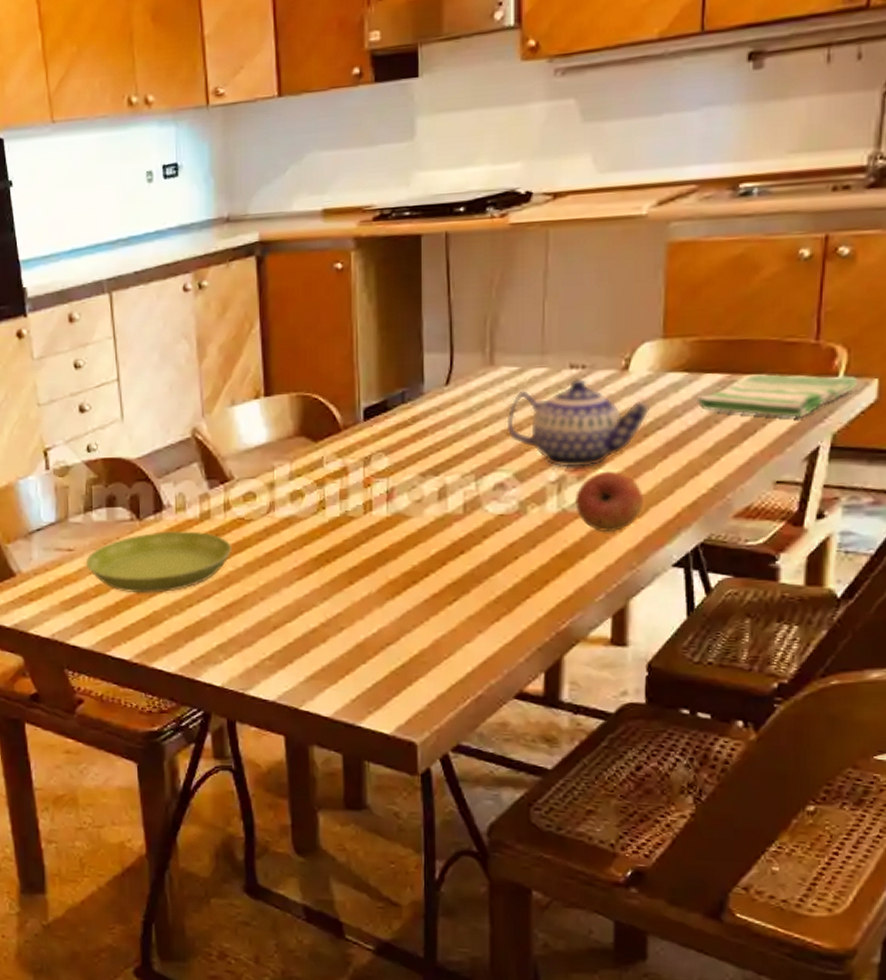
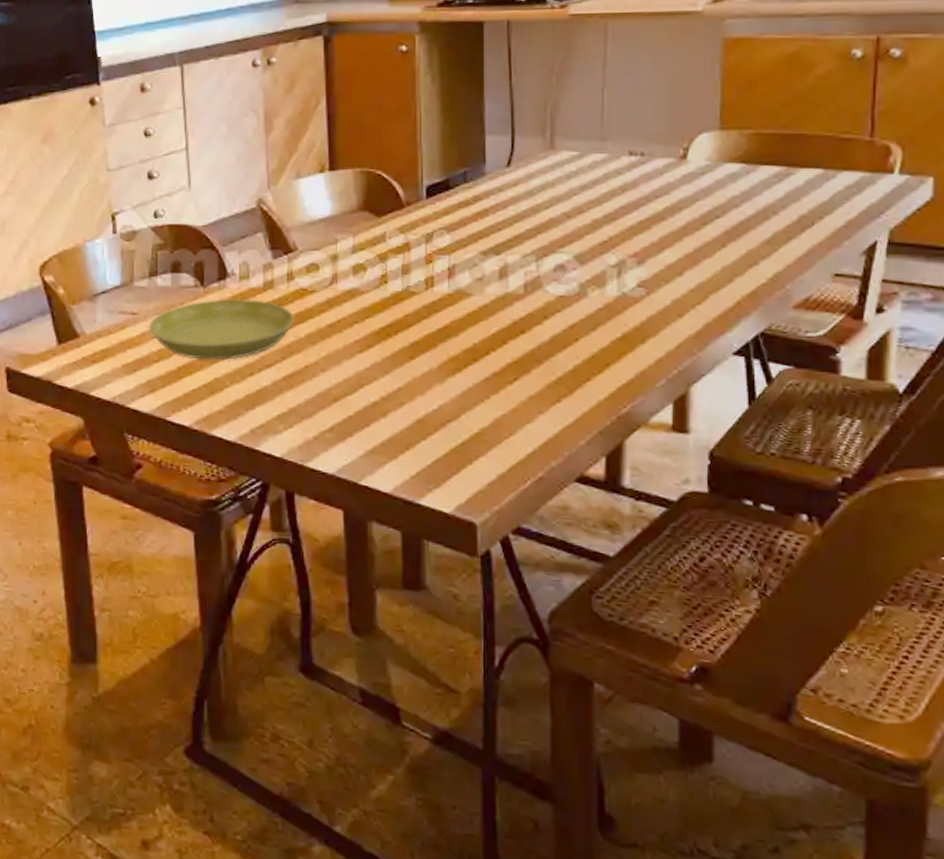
teapot: present [506,378,650,468] -> none [567,165,708,252]
fruit: present [575,471,643,533] -> none [635,257,703,318]
dish towel: present [695,374,859,418] -> none [752,168,914,212]

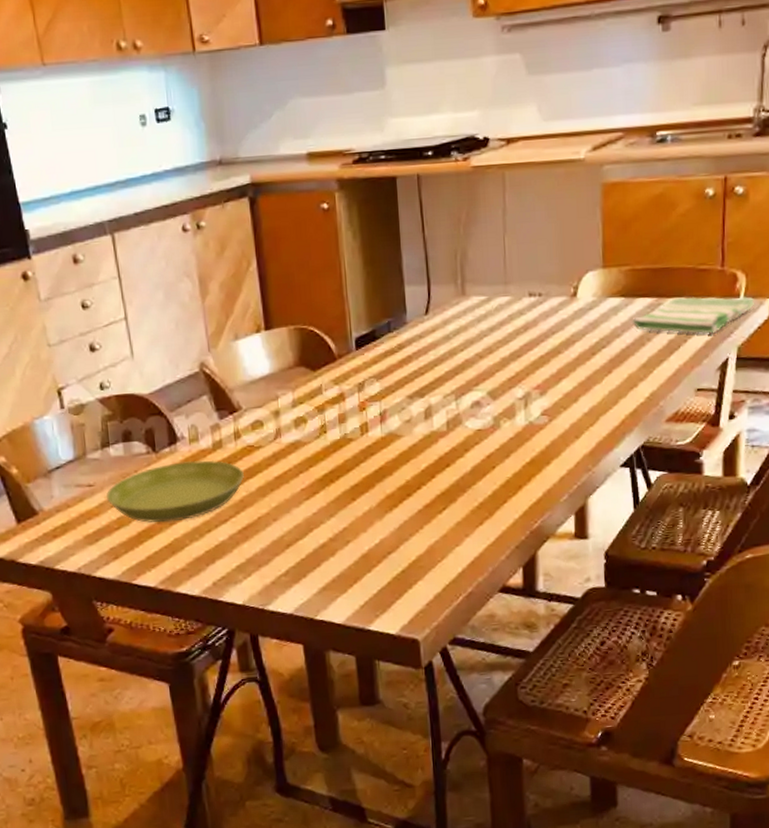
dish towel: none [752,168,914,212] -> present [631,296,755,334]

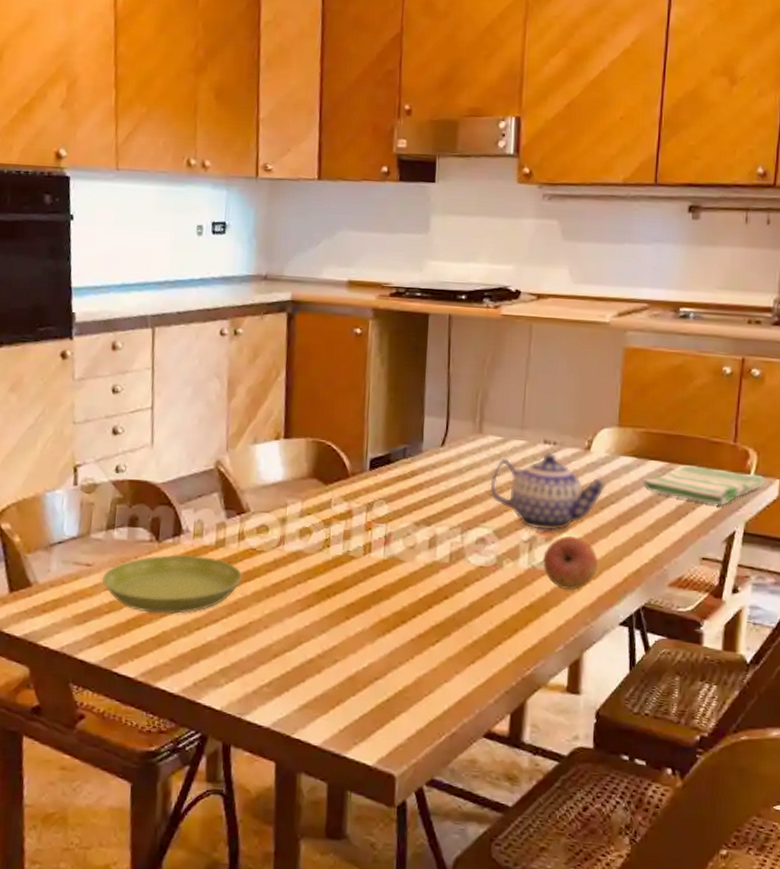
teapot: none [479,305,596,385] -> present [489,452,606,531]
fruit: none [539,386,594,440] -> present [543,535,598,591]

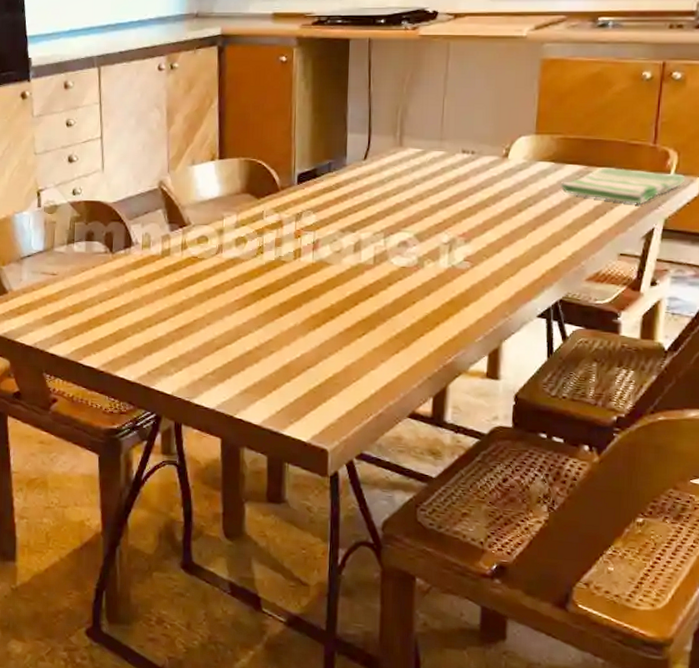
saucer: present [103,554,242,614] -> none [66,263,186,314]
teapot: present [489,452,606,531] -> none [410,161,523,233]
fruit: present [543,535,598,591] -> none [462,237,516,287]

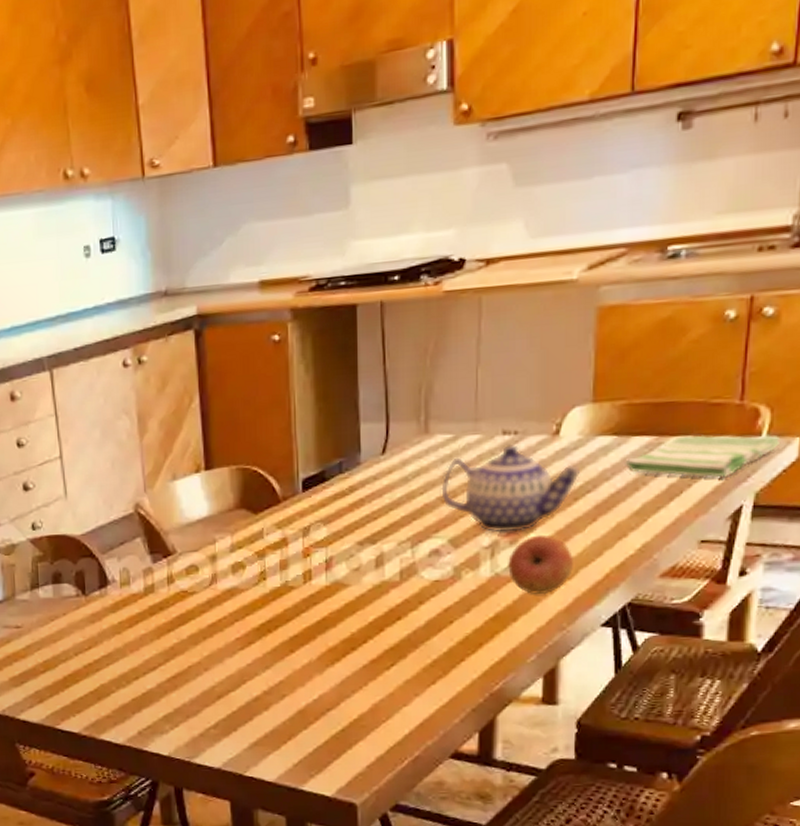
teapot: none [410,161,523,233] -> present [441,444,580,533]
fruit: none [462,237,516,287] -> present [508,534,573,595]

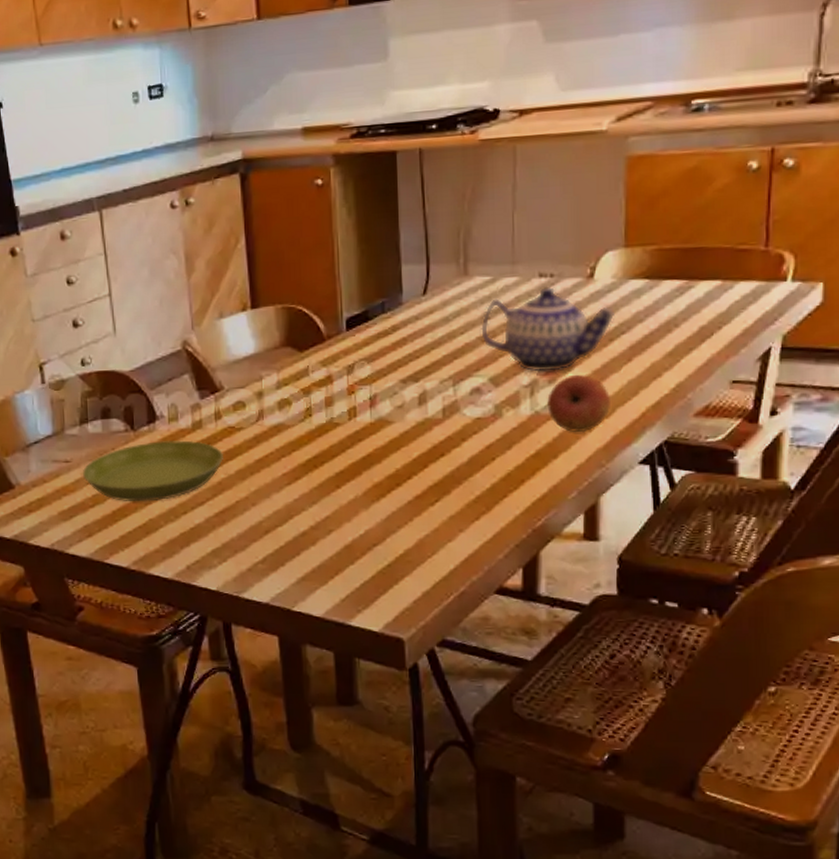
saucer: none [34,604,176,668] -> present [83,439,223,502]
dish towel: present [623,435,781,478] -> none [656,279,805,321]

